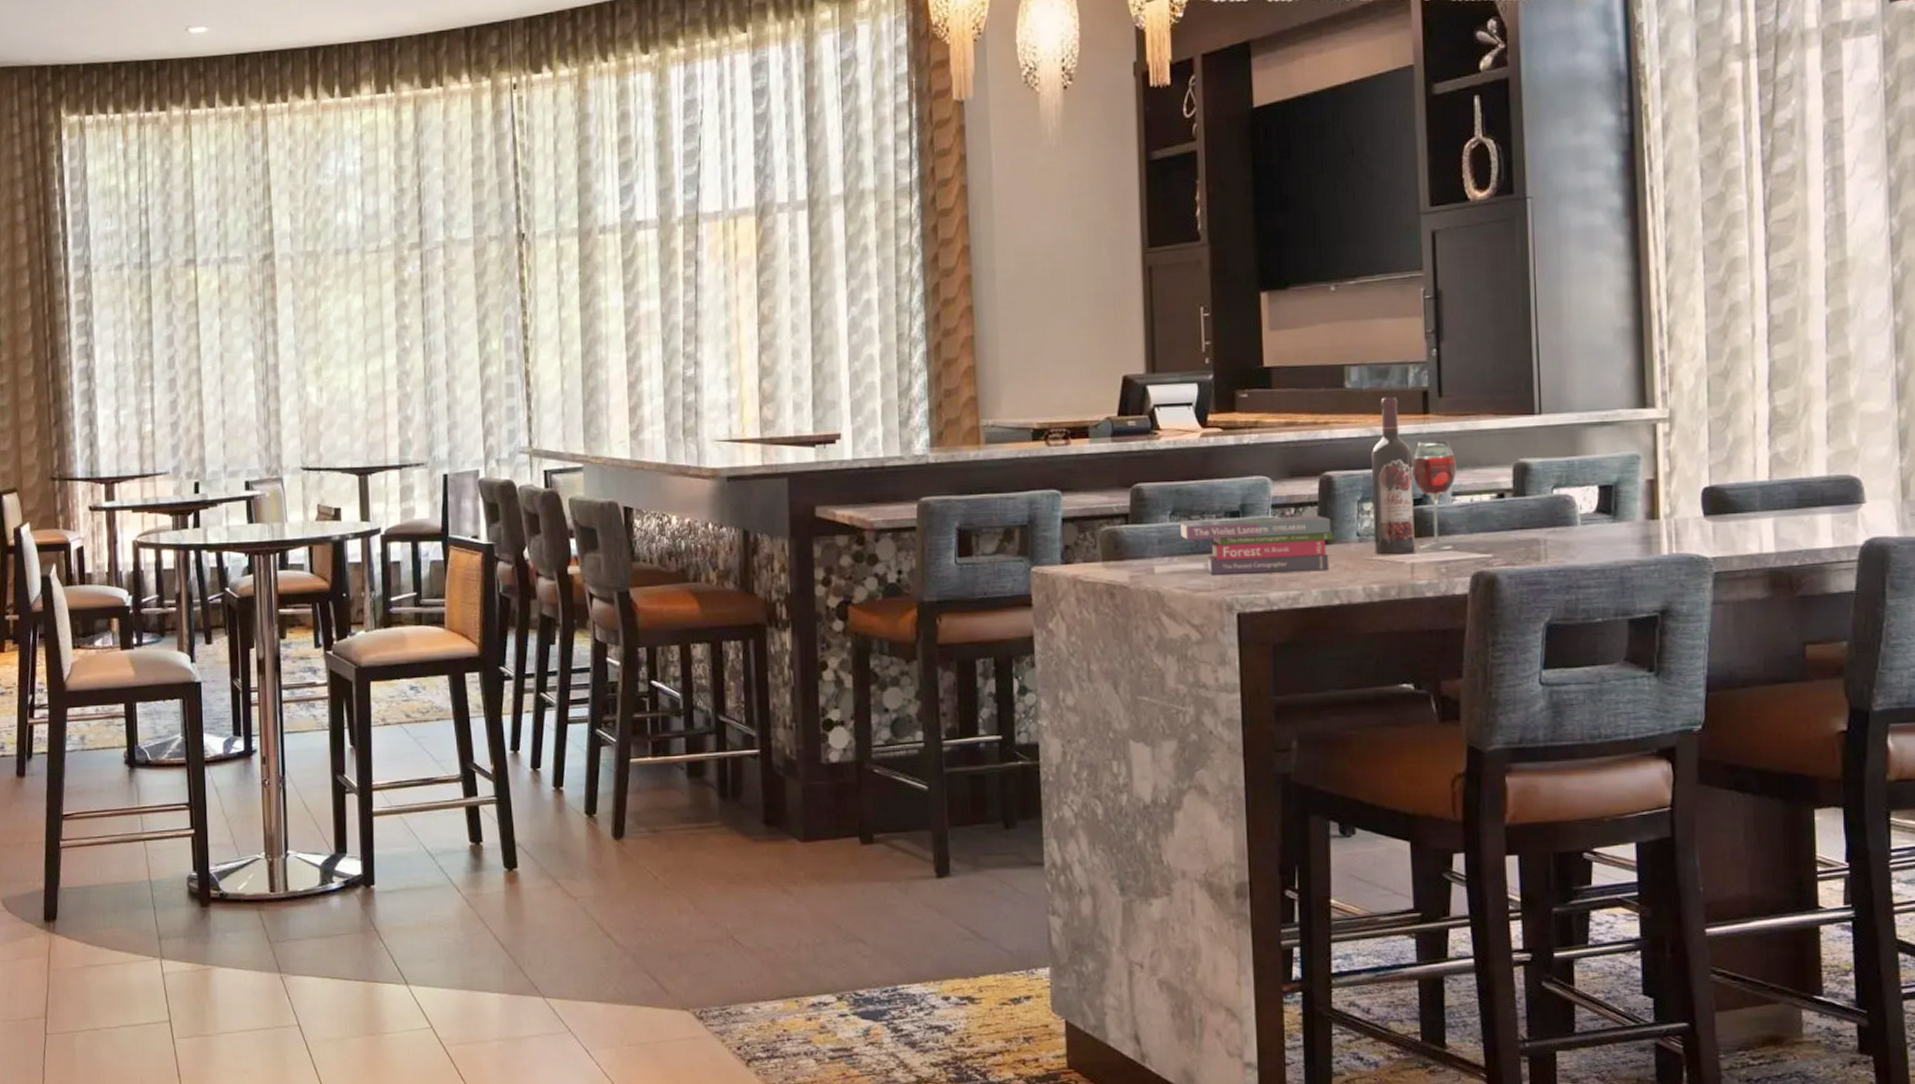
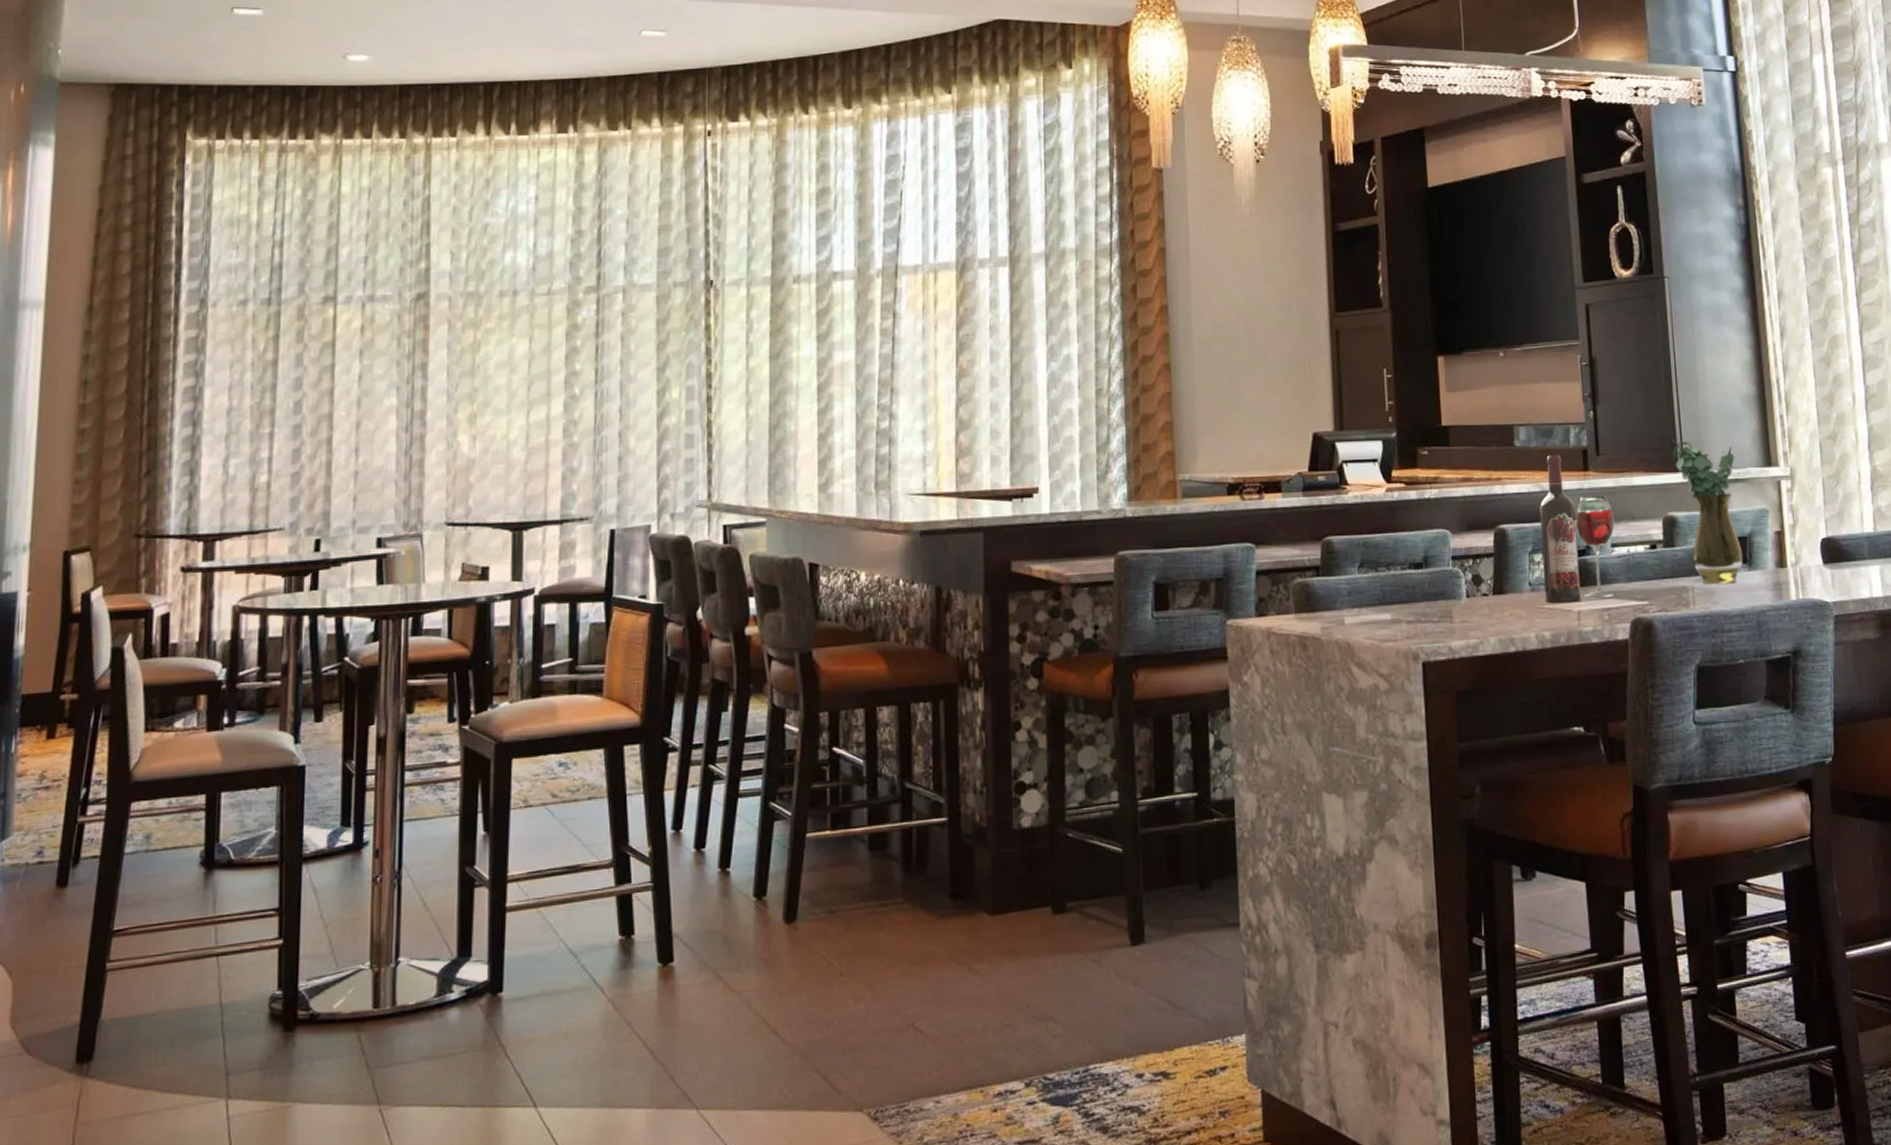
books: present [1181,515,1333,576] -> none [1368,566,1508,626]
vase: none [1527,378,1607,537] -> present [1671,439,1743,584]

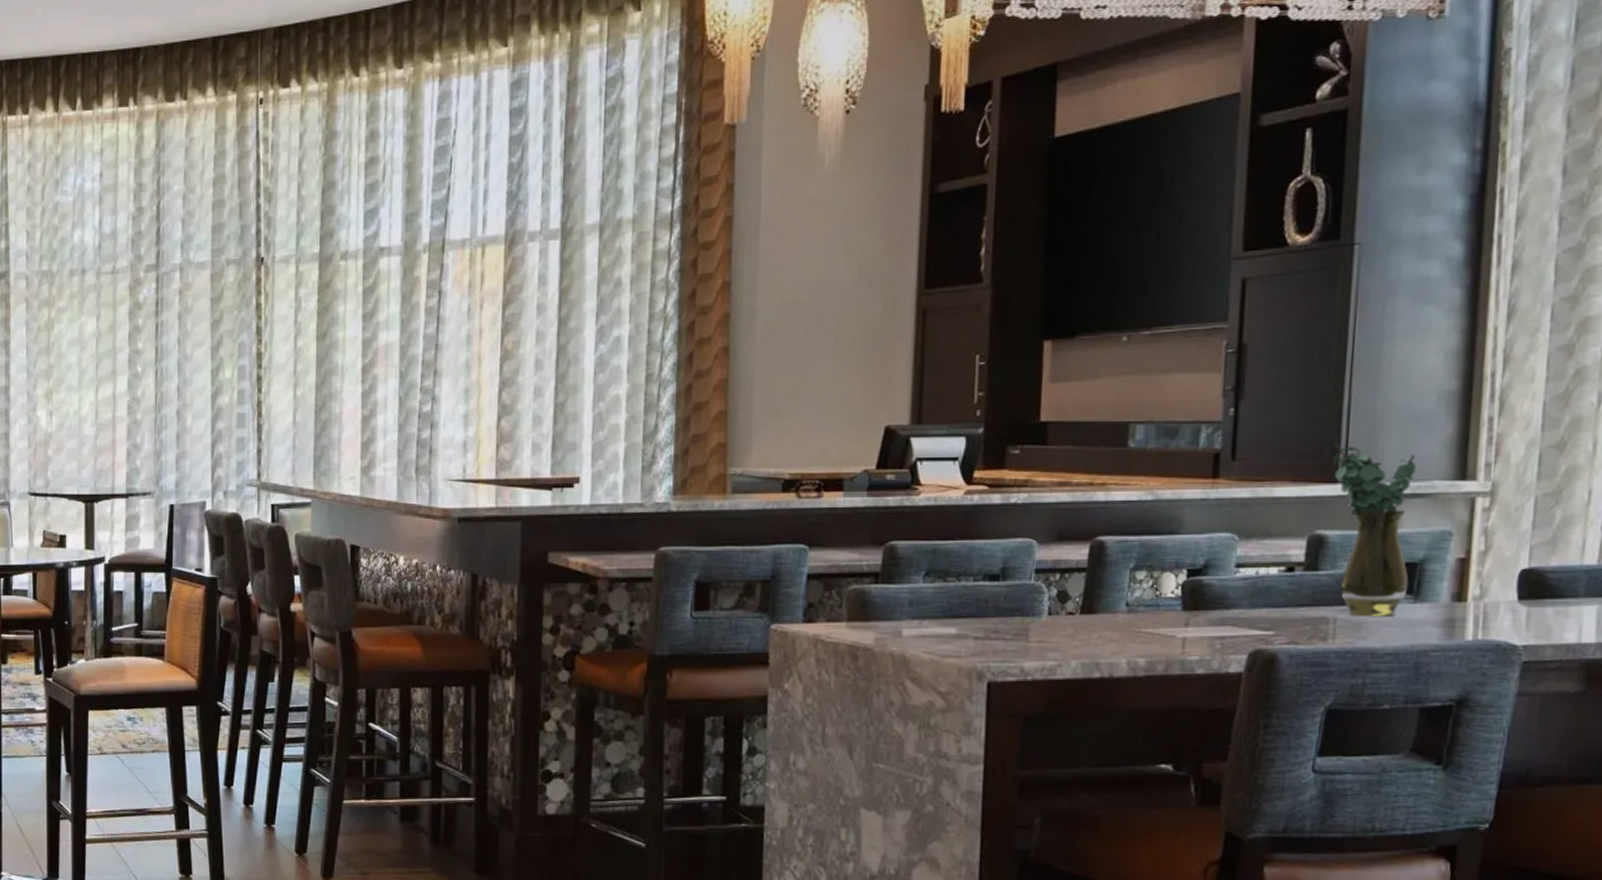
wine bottle: present [1539,455,1581,604] -> none [1144,458,1196,628]
wineglass: present [1575,495,1616,598] -> none [1192,507,1244,624]

